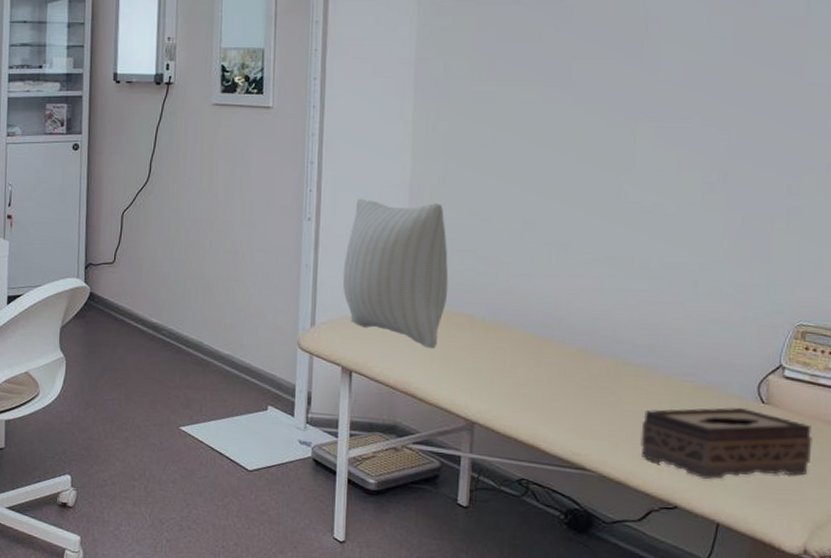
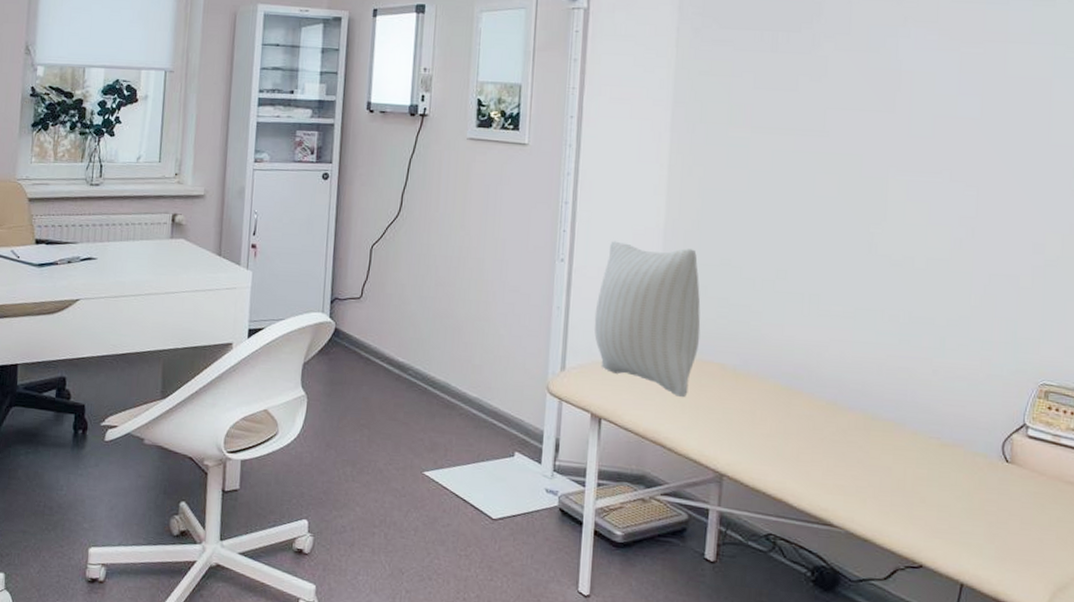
tissue box: present [640,407,813,479] -> none [887,465,1055,539]

